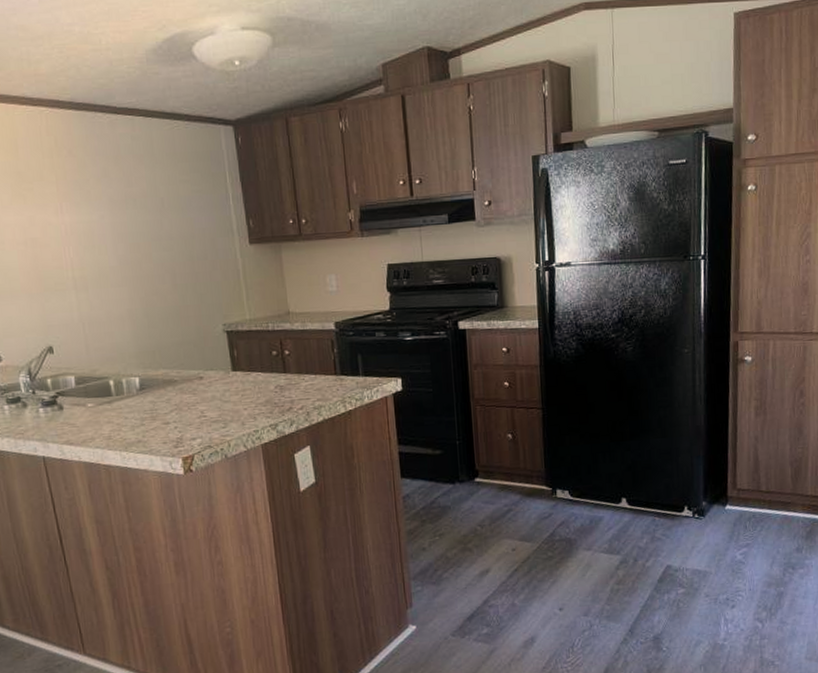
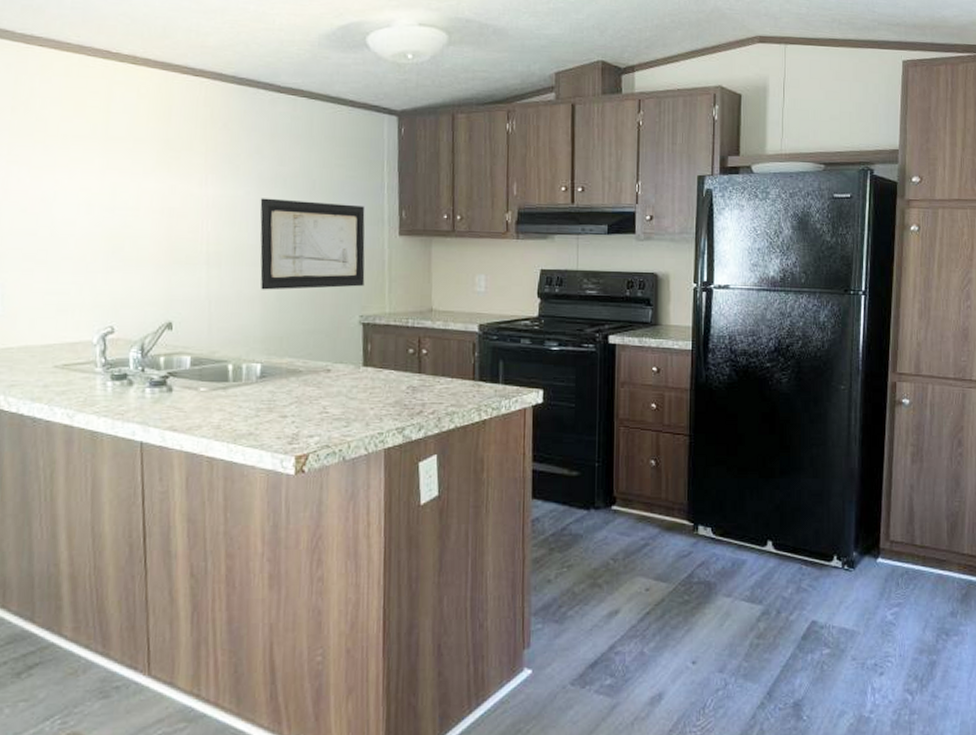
wall art: none [114,218,223,309] -> present [260,198,365,290]

